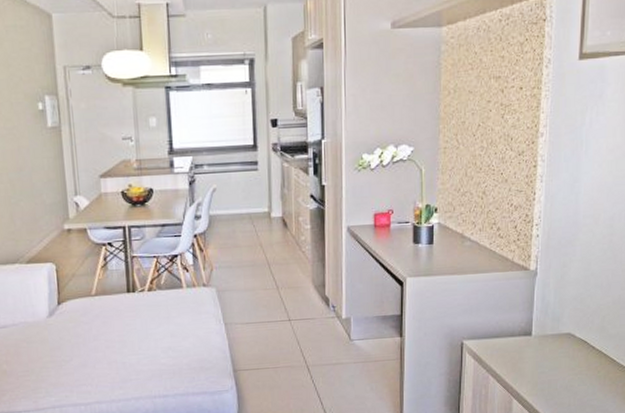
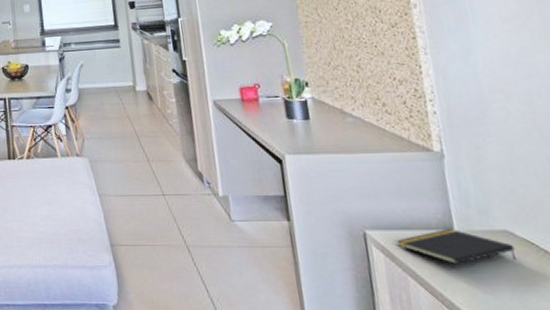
notepad: none [485,334,572,363] -> present [395,228,517,264]

